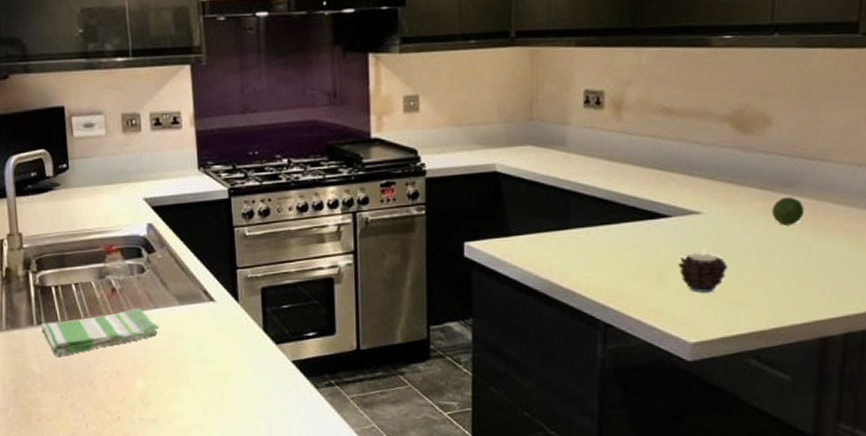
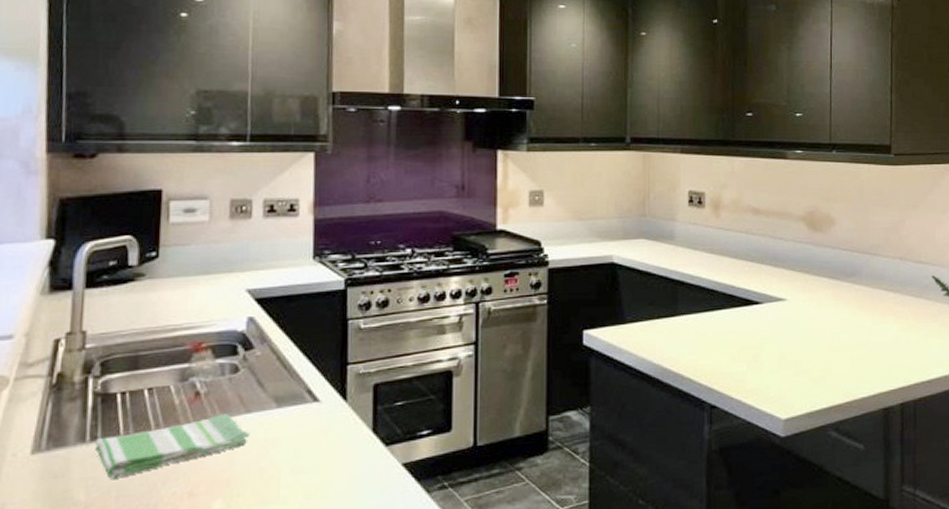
candle: present [678,250,728,293] -> none [769,333,810,372]
fruit: present [771,196,805,225] -> none [840,285,864,310]

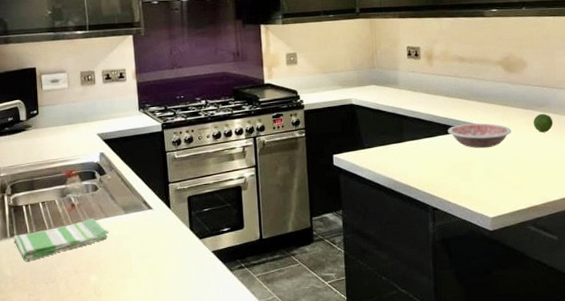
bowl: none [734,294,814,328] -> present [448,123,512,149]
fruit: none [840,285,864,310] -> present [533,113,554,133]

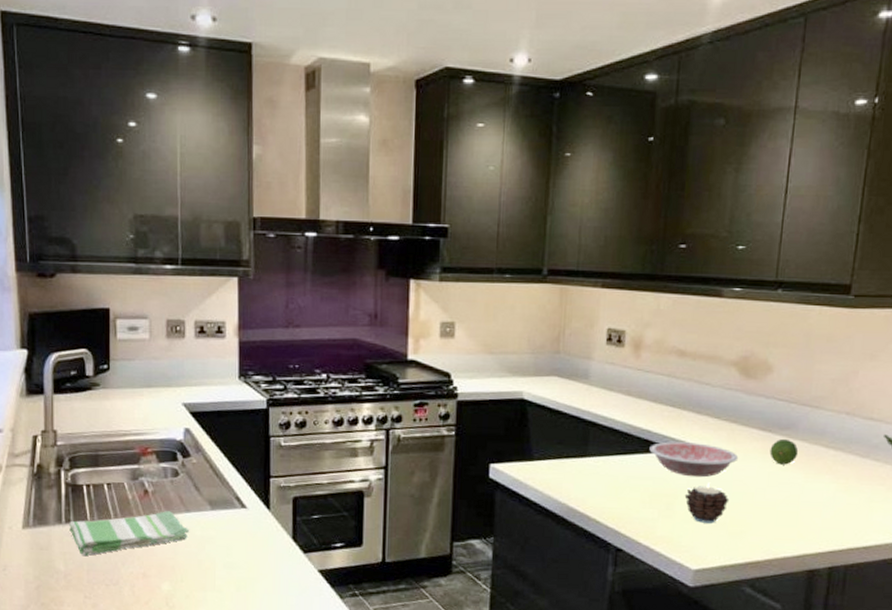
candle: none [477,152,510,182] -> present [684,483,730,523]

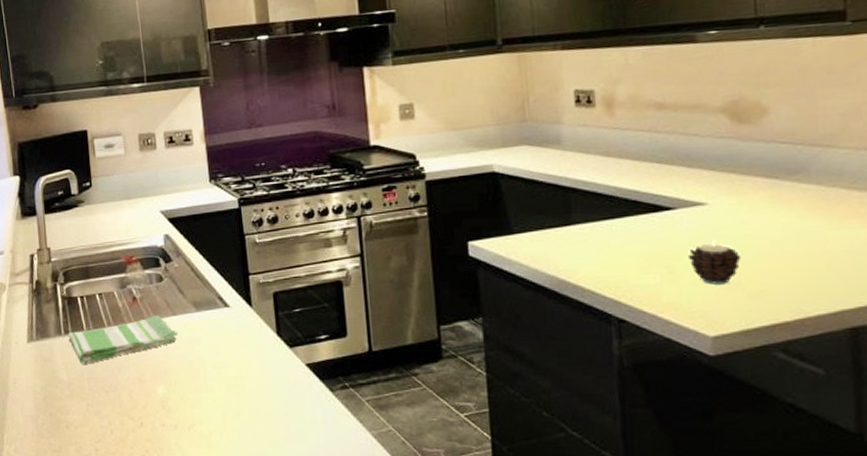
bowl: present [649,441,739,478] -> none [639,198,745,236]
fruit: present [769,438,799,465] -> none [780,184,815,213]

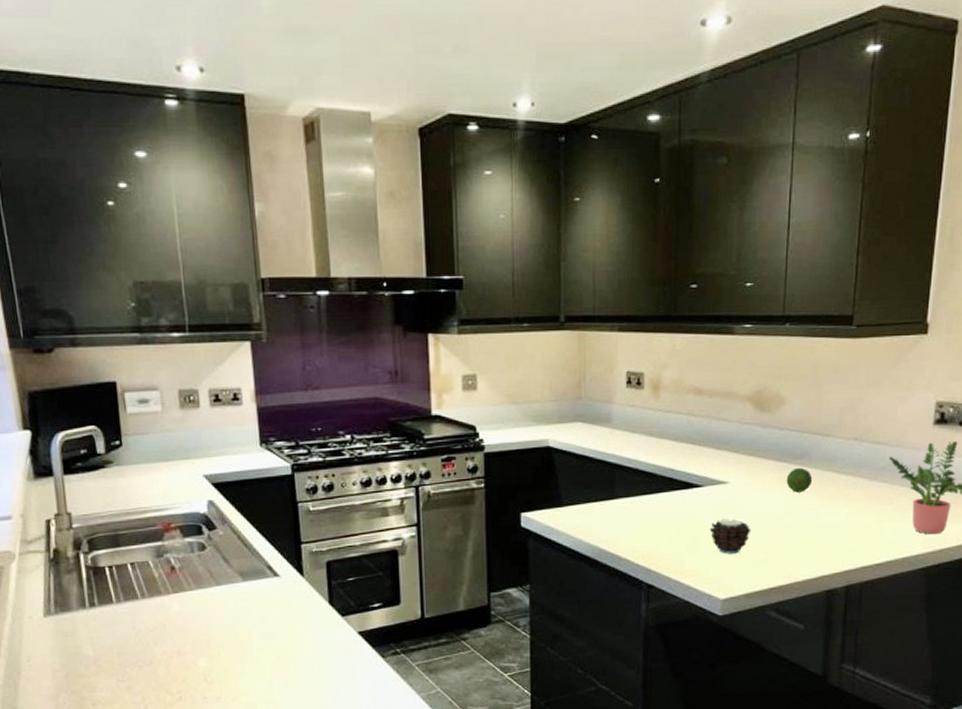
dish towel: present [68,316,177,364] -> none [94,586,221,639]
fruit: none [780,184,815,213] -> present [786,467,813,493]

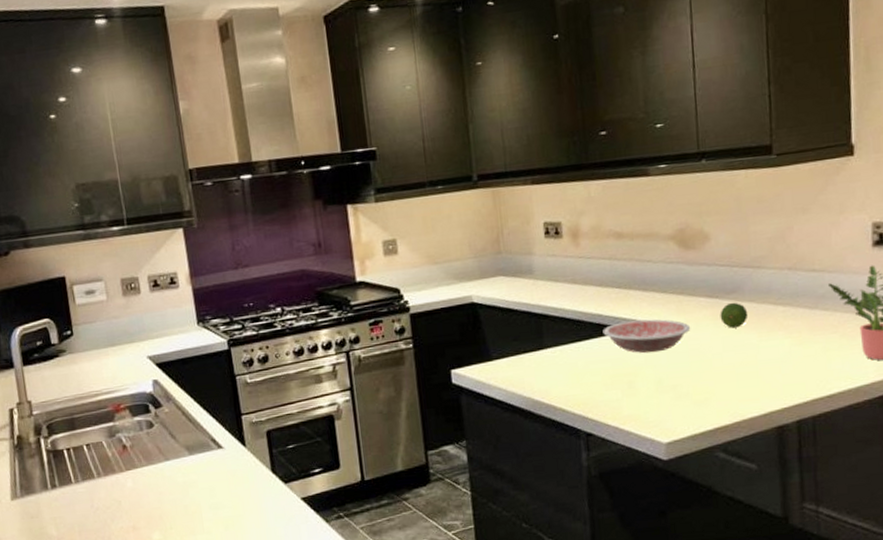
bowl: none [673,477,758,511] -> present [603,319,691,353]
candle: present [709,516,751,554] -> none [644,357,689,396]

